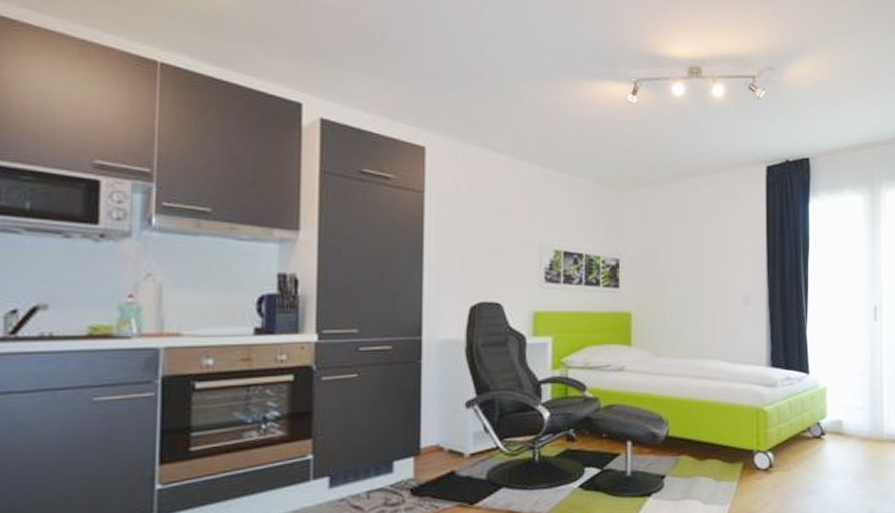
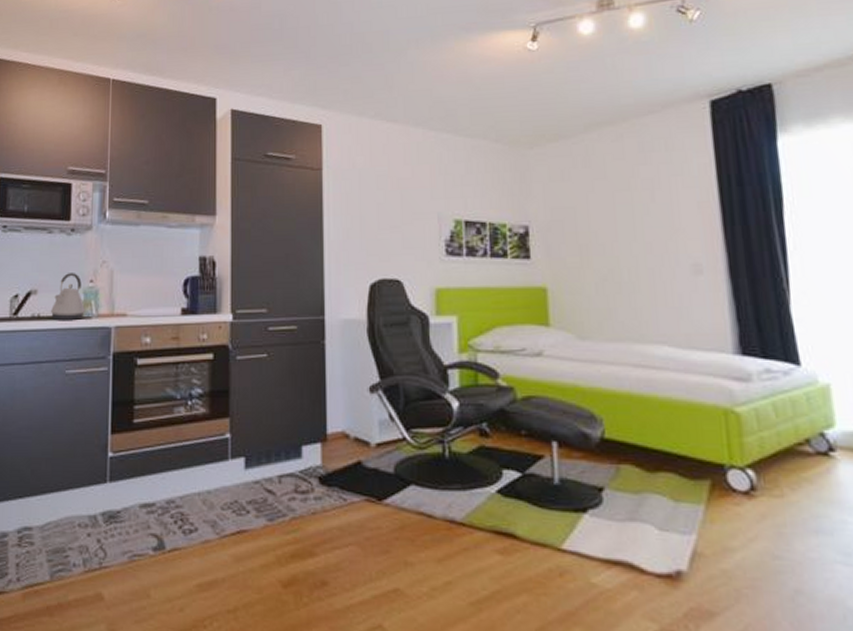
kettle: none [68,286,121,342] -> present [50,273,85,321]

